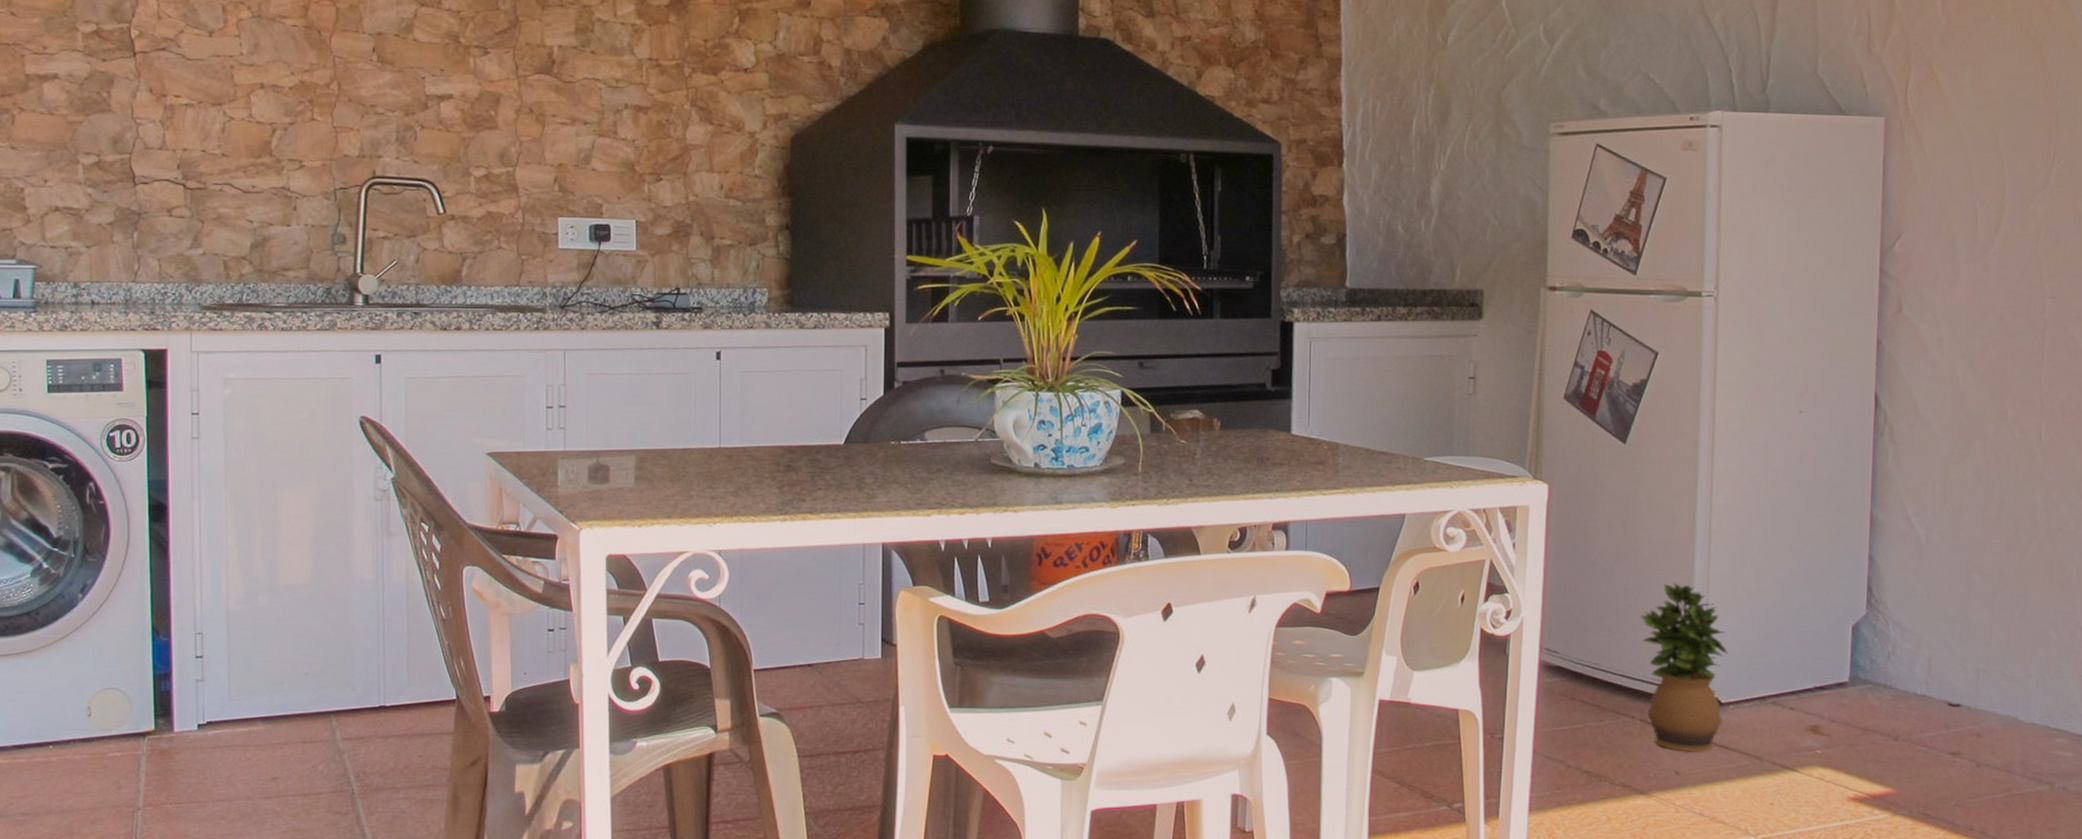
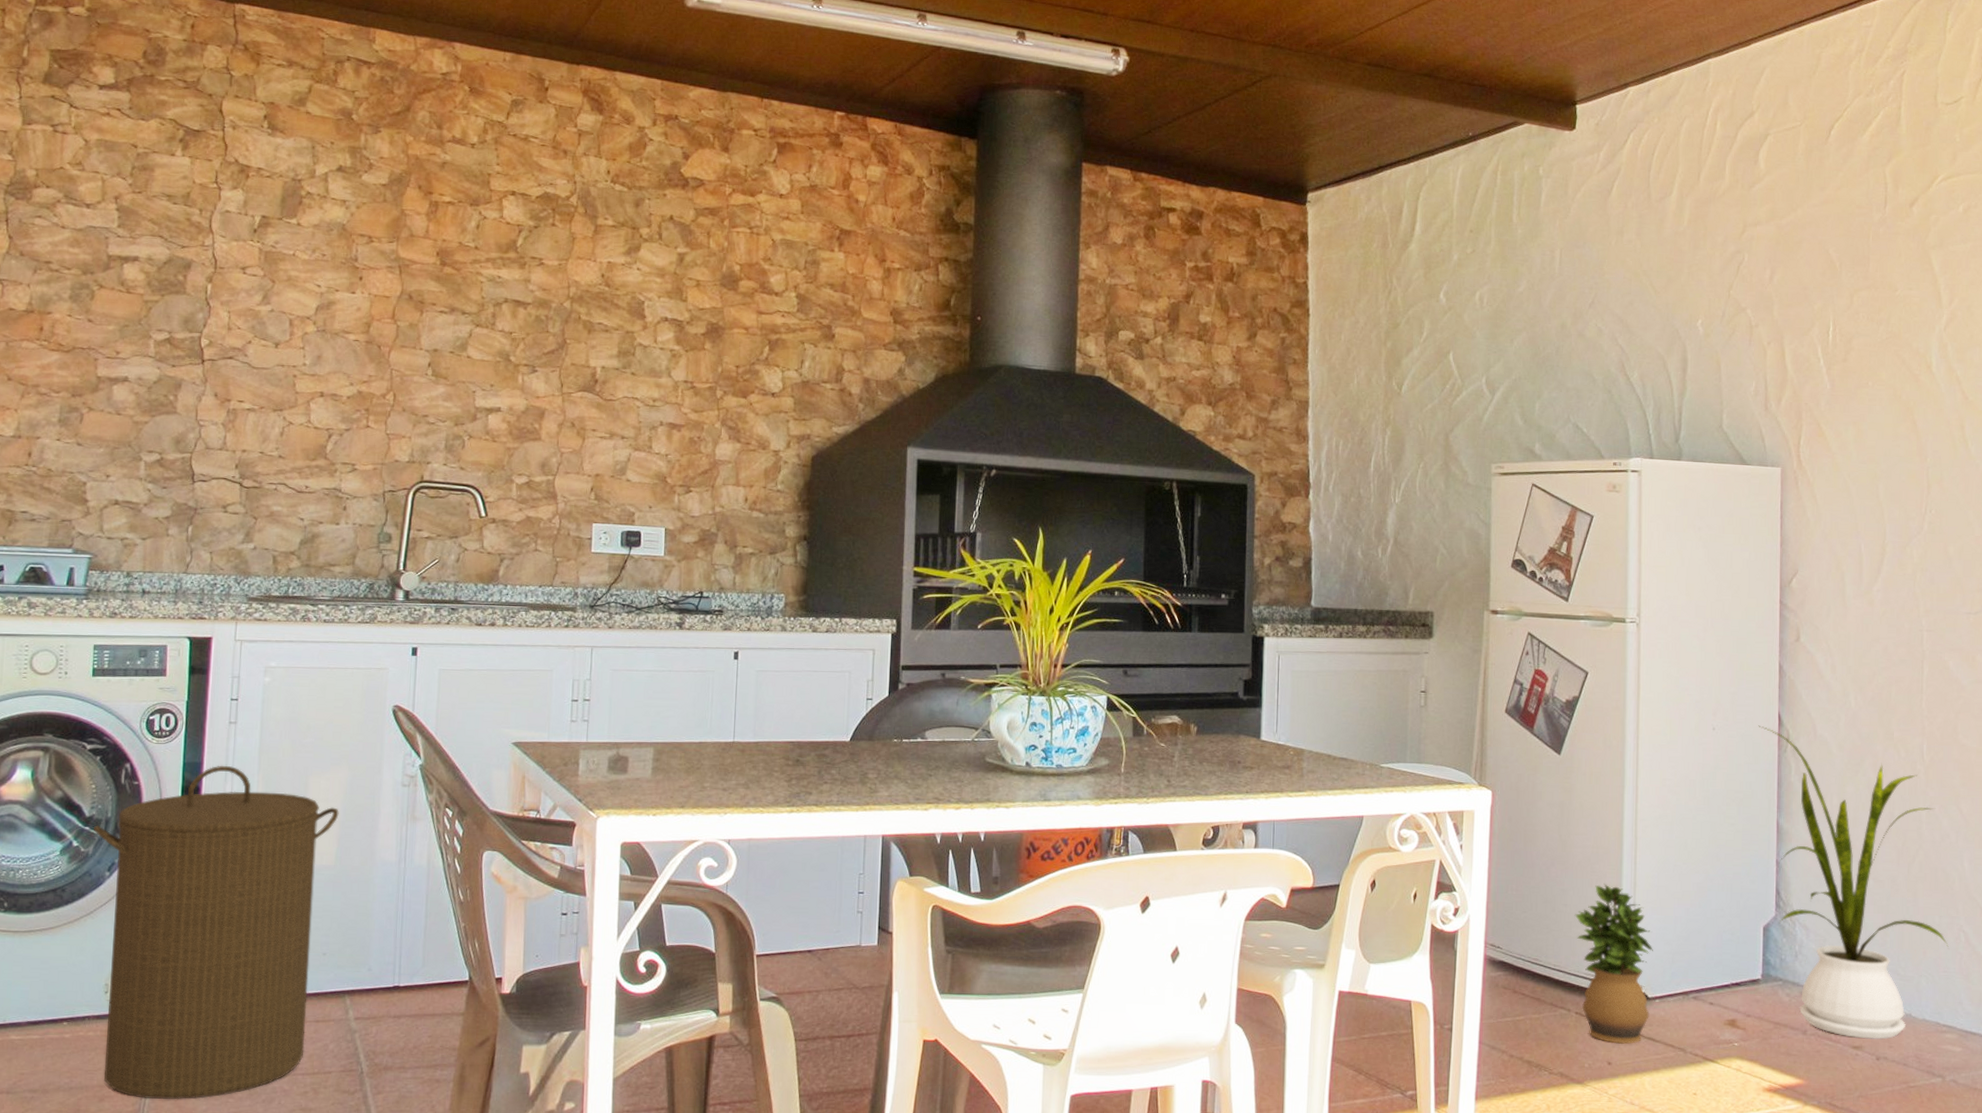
laundry hamper: none [63,482,312,822] -> present [94,765,339,1100]
house plant: none [1851,407,2063,745] -> present [1758,725,1949,1040]

